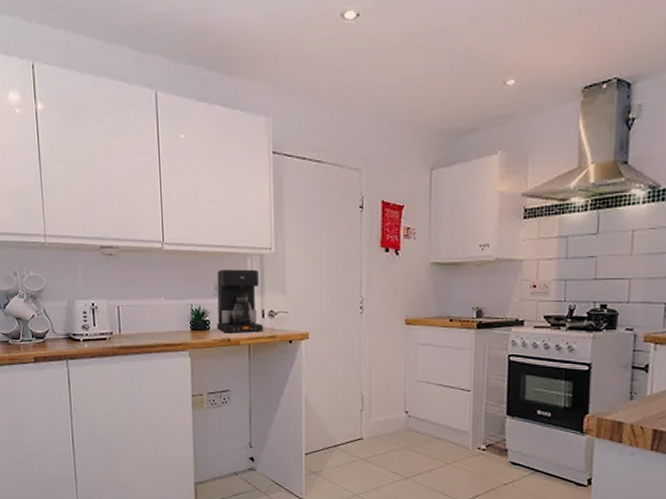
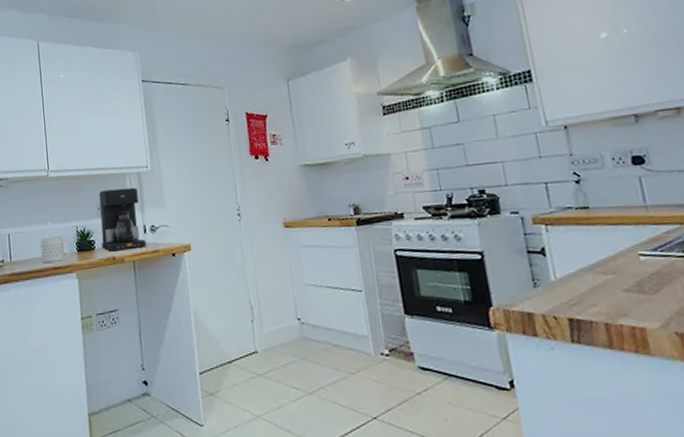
mug: none [152,313,185,338] -> present [40,236,72,262]

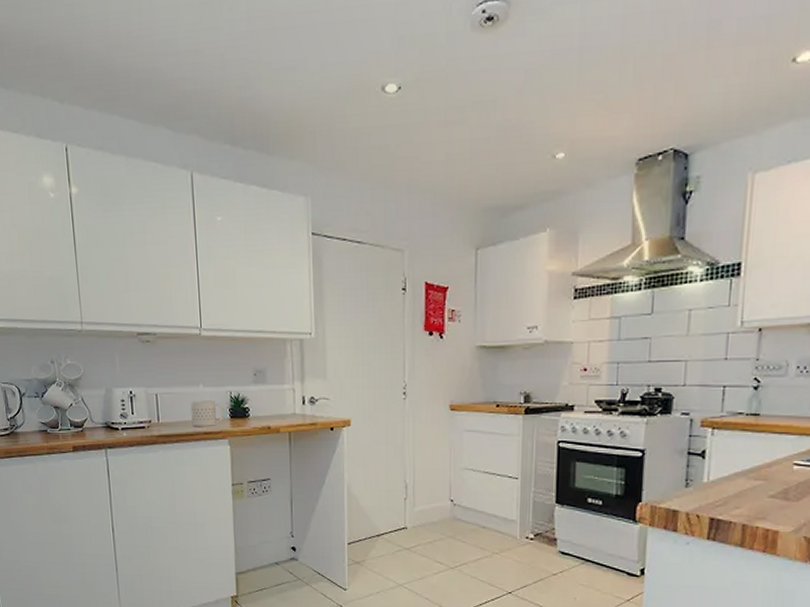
coffee maker: present [98,187,147,252] -> none [256,355,304,421]

